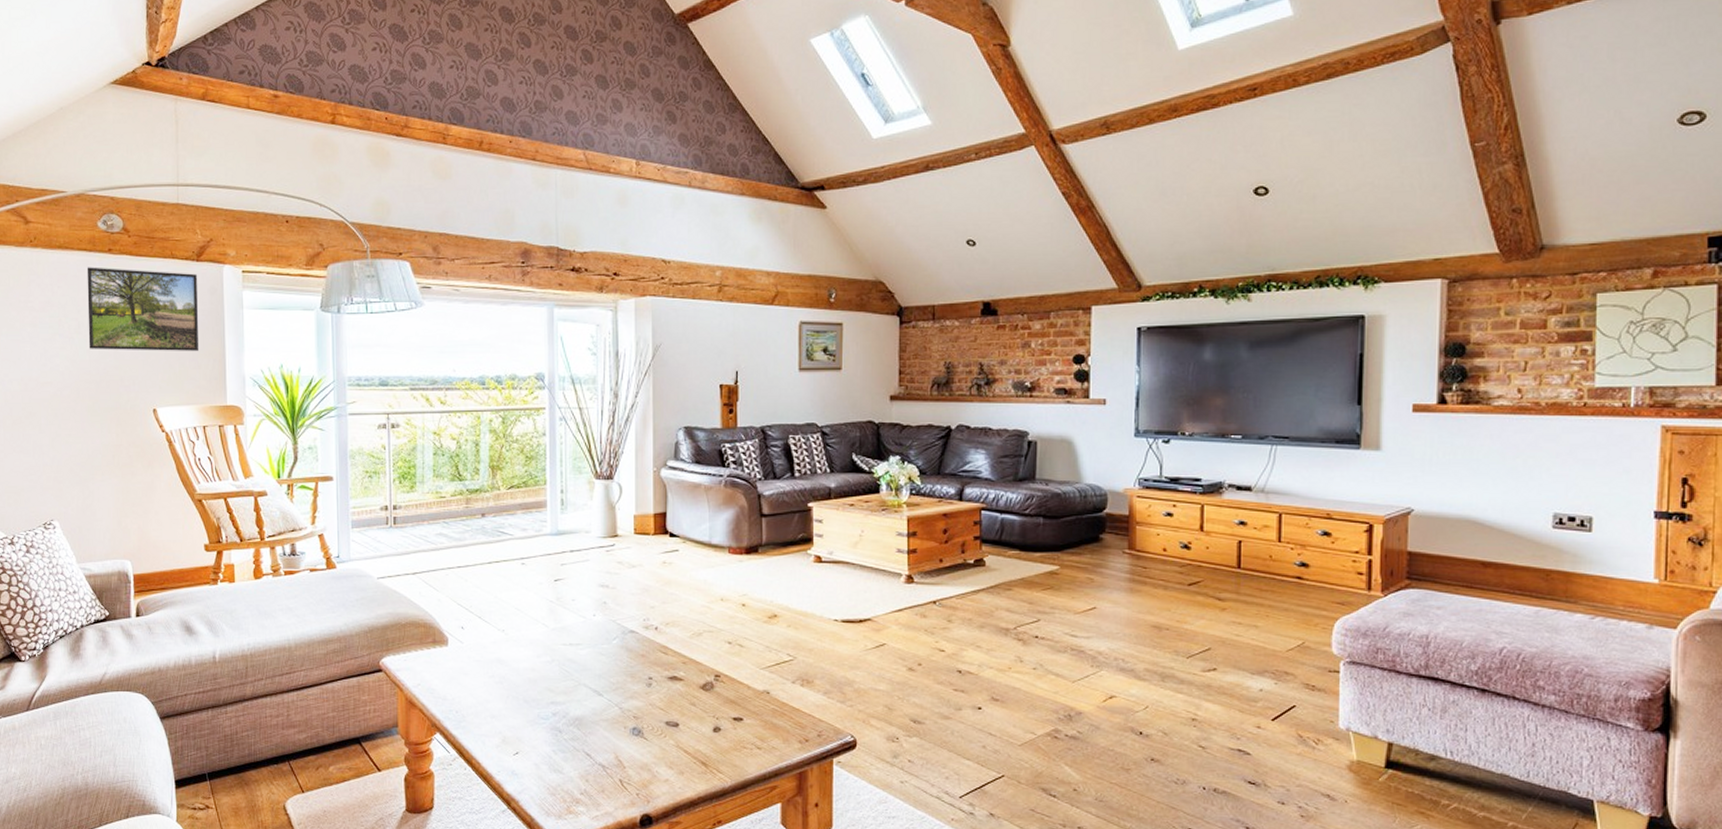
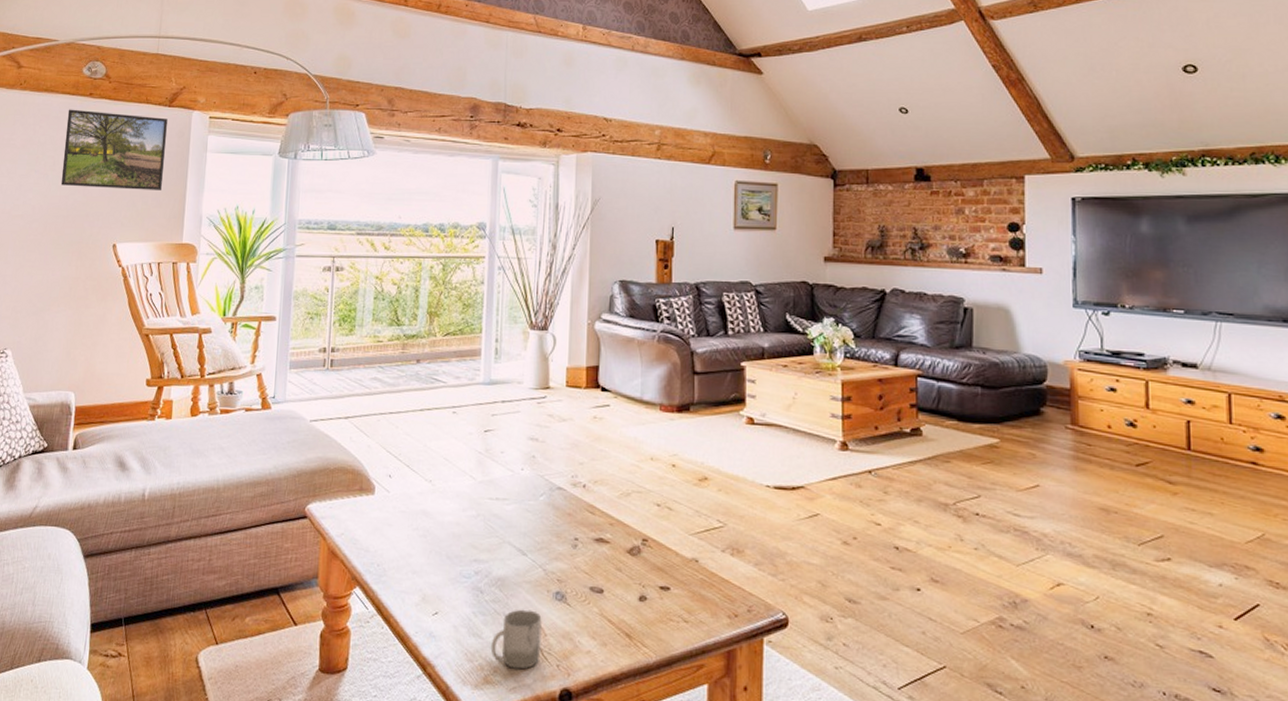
cup: none [572,745,620,800] -> present [490,609,542,670]

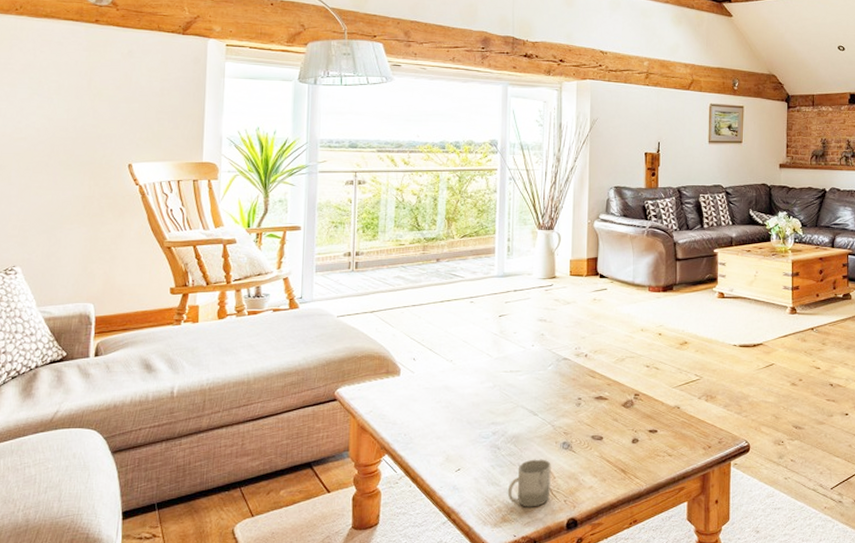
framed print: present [60,109,169,190] -> none [67,35,183,113]

